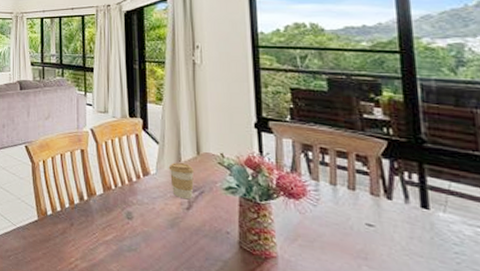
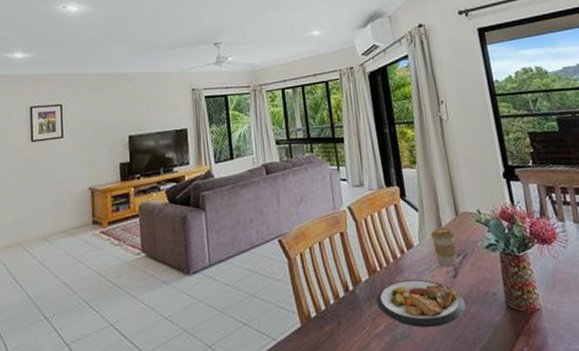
plate: none [108,201,196,249] -> present [376,279,466,328]

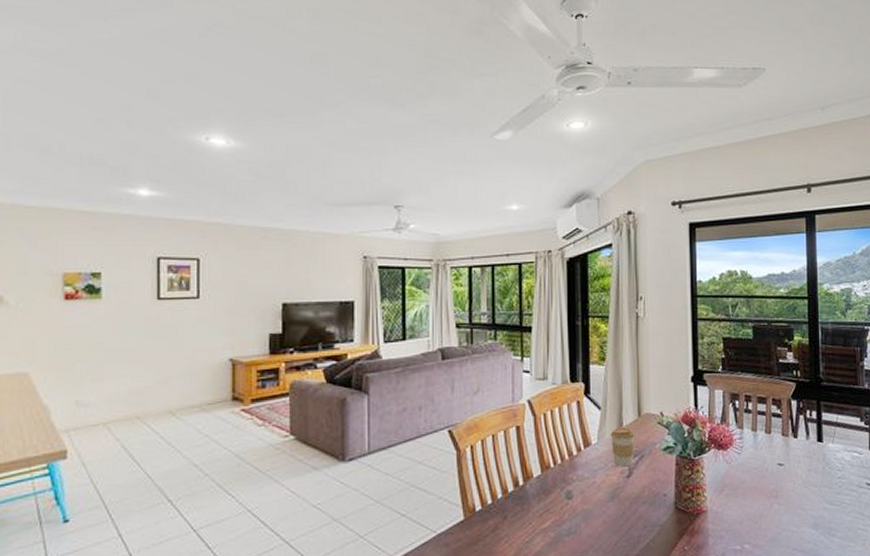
plate: present [376,279,466,328] -> none [546,477,635,525]

